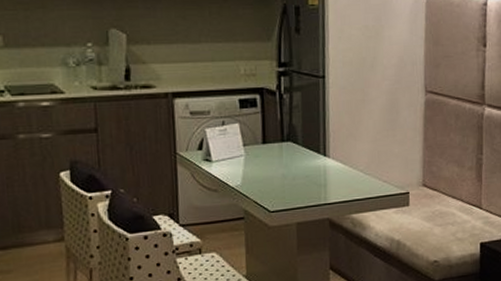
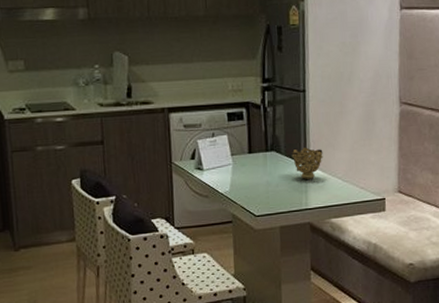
decorative bowl: none [309,138,344,172] -> present [291,147,323,179]

